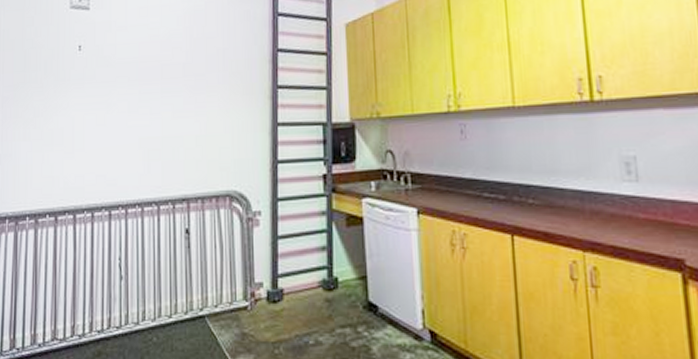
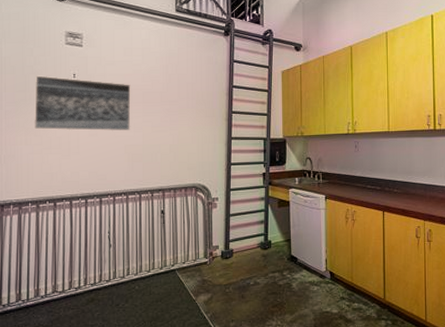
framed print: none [33,50,147,120] -> present [33,75,131,131]

